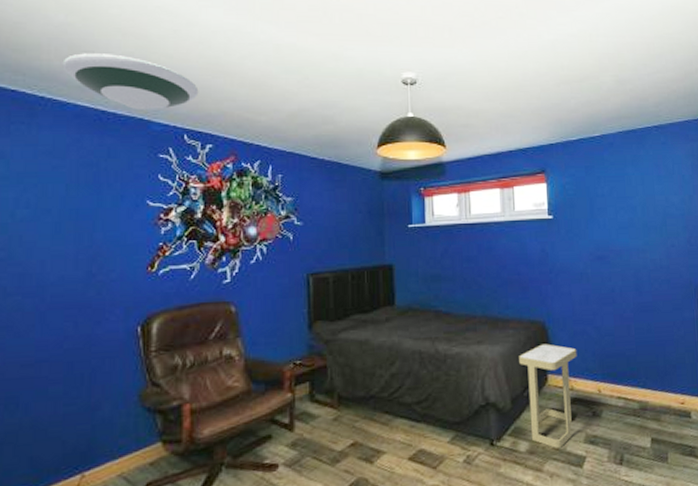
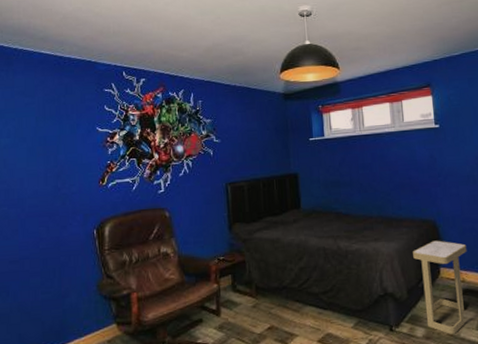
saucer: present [62,53,199,111] -> none [29,10,133,54]

